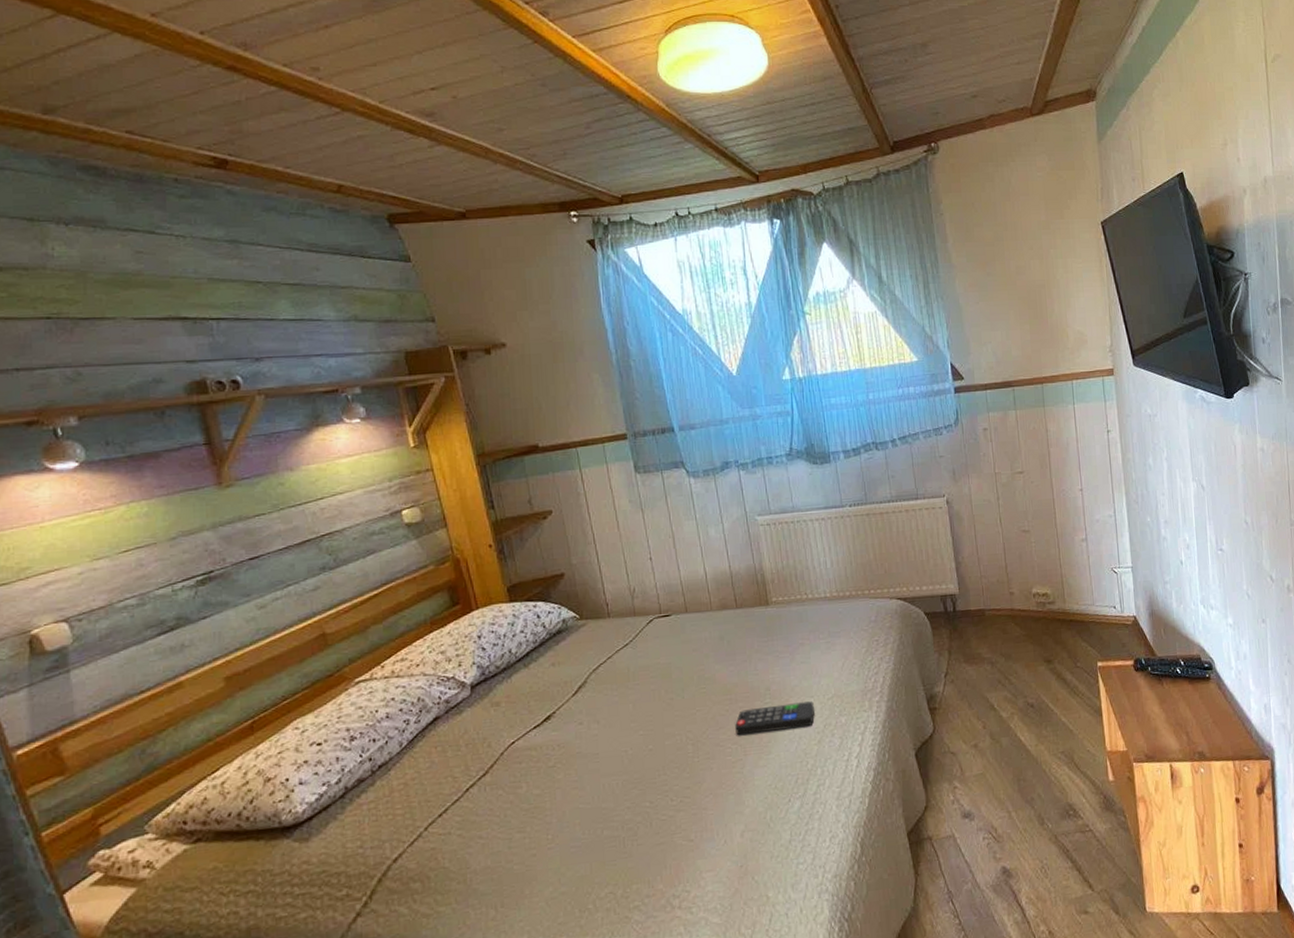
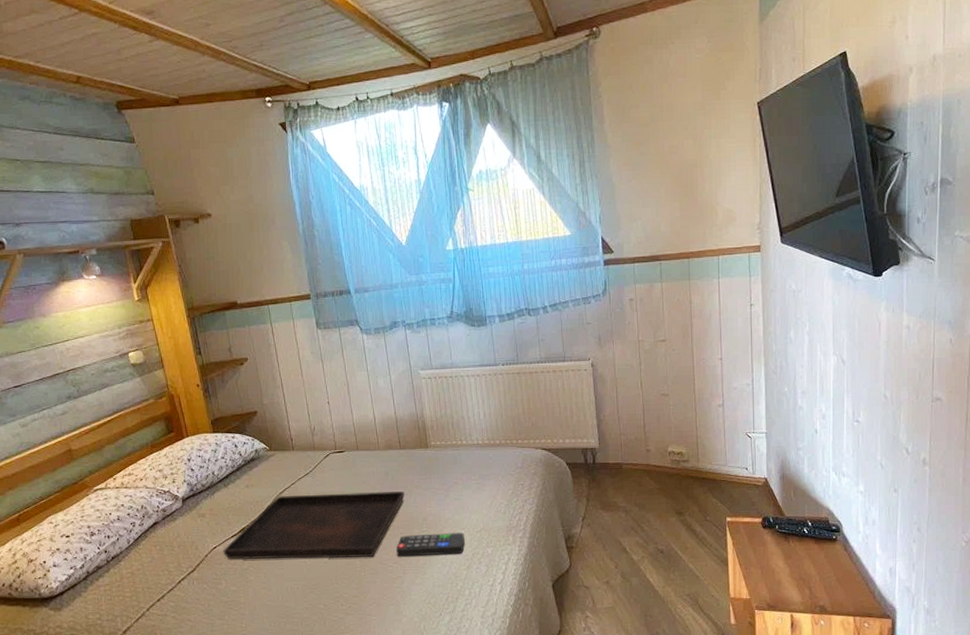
serving tray: none [523,658,743,756] -> present [223,491,405,560]

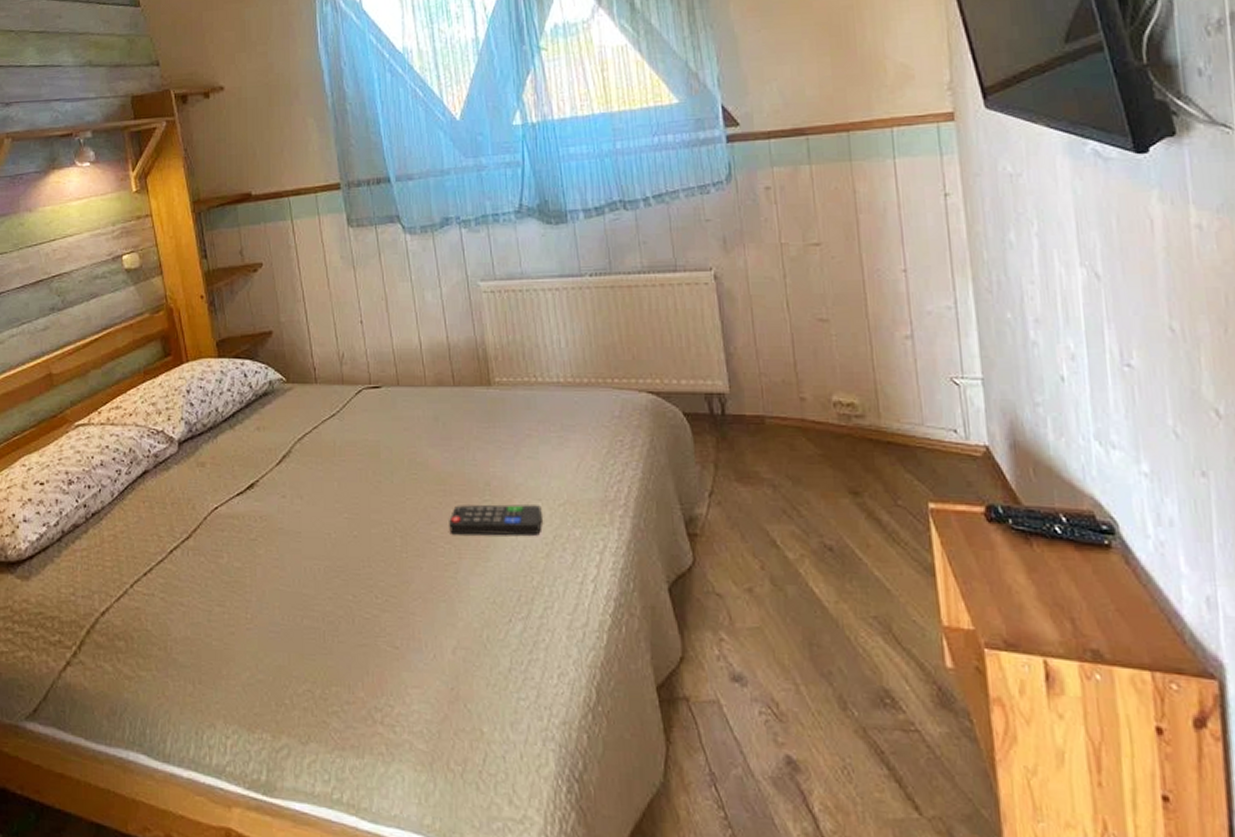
serving tray: present [223,491,405,560] -> none [226,442,460,532]

